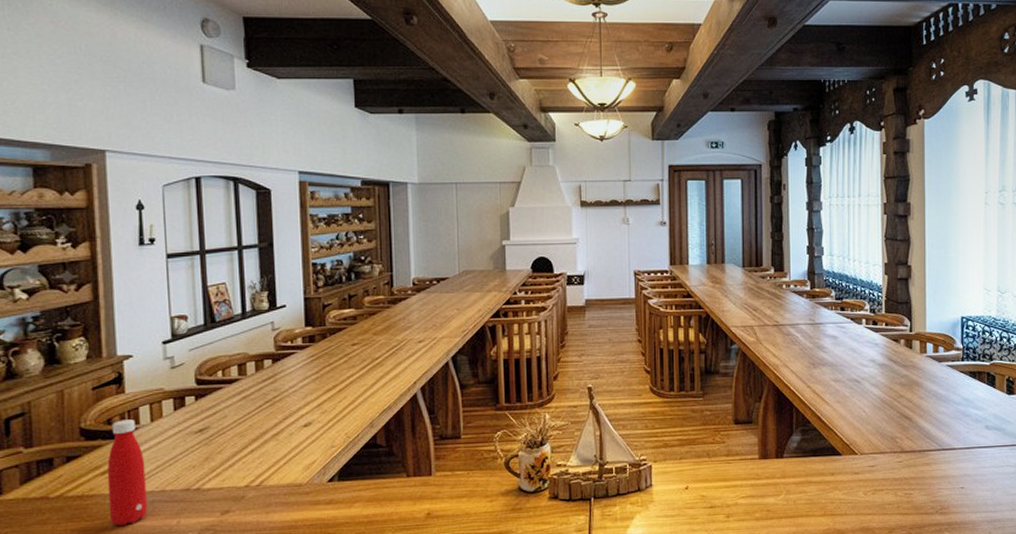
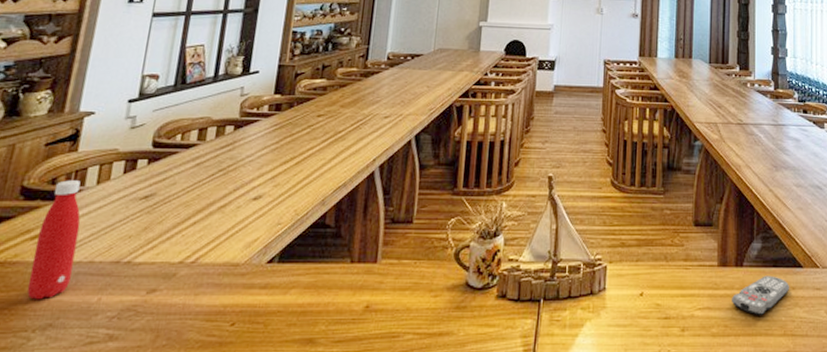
remote control: none [773,464,829,500] -> present [732,275,790,316]

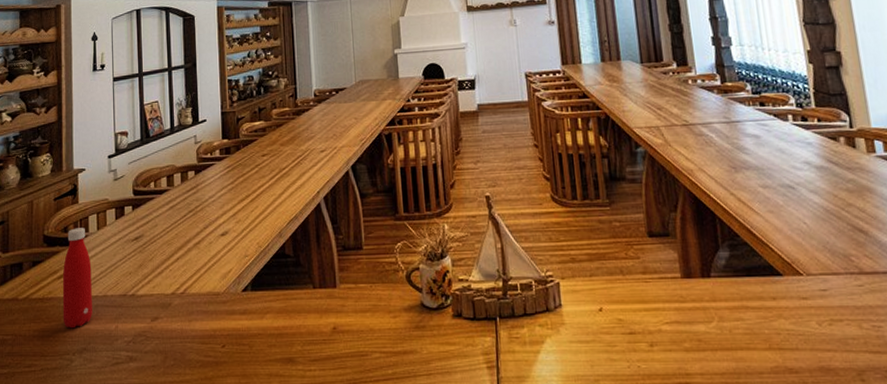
remote control: present [732,275,790,316] -> none [702,286,770,329]

